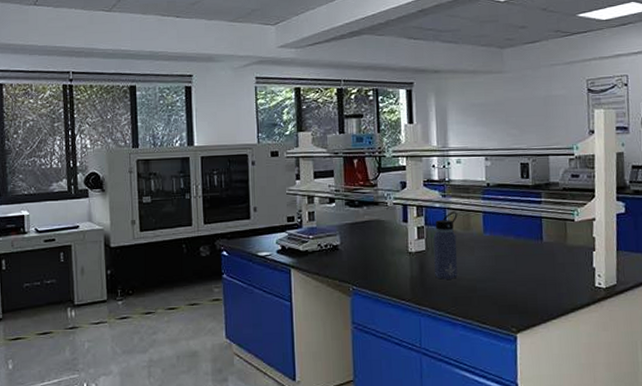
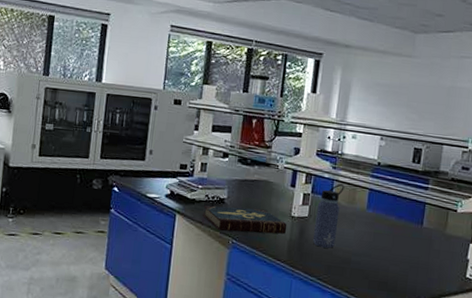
book: none [318,249,406,280] -> present [203,205,287,234]

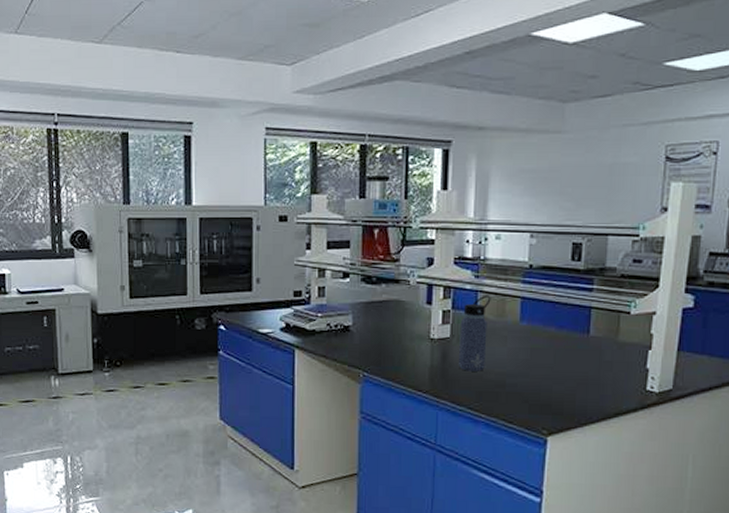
book: present [203,205,287,234] -> none [326,333,427,364]

